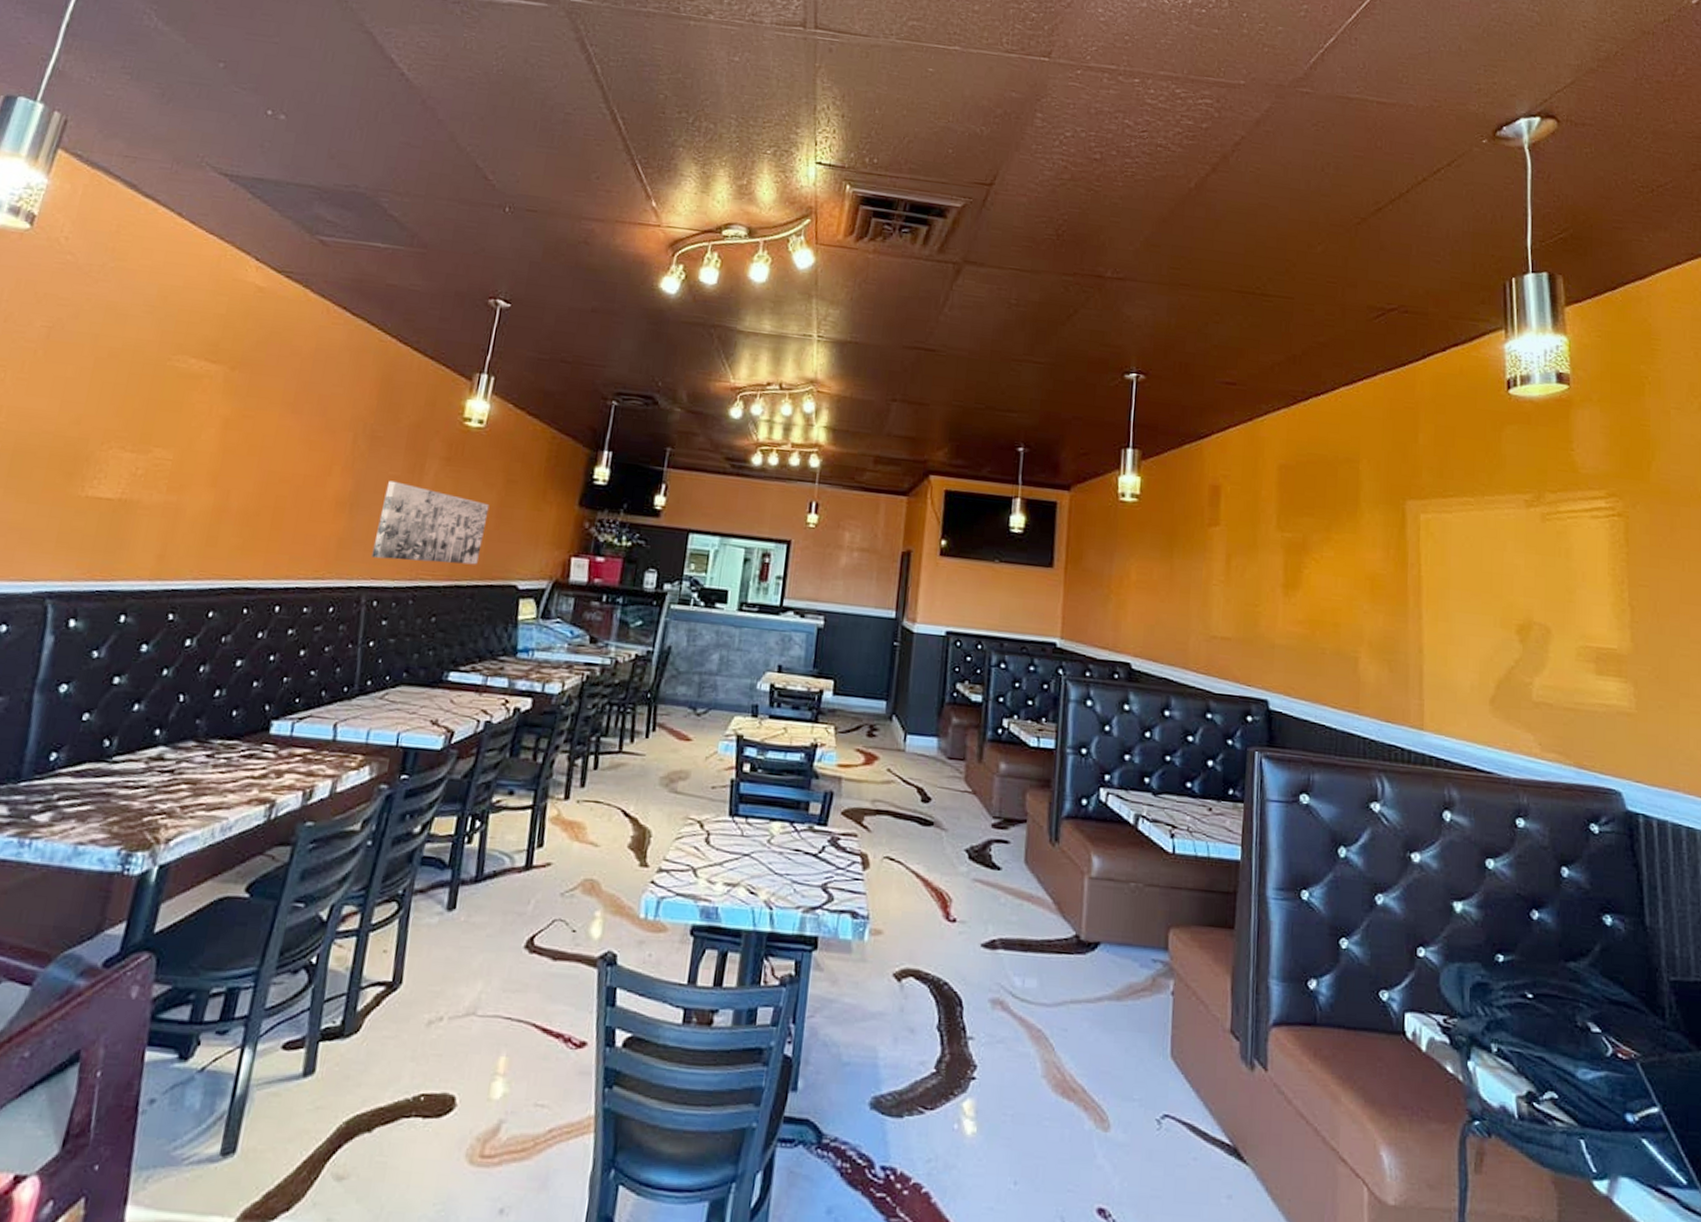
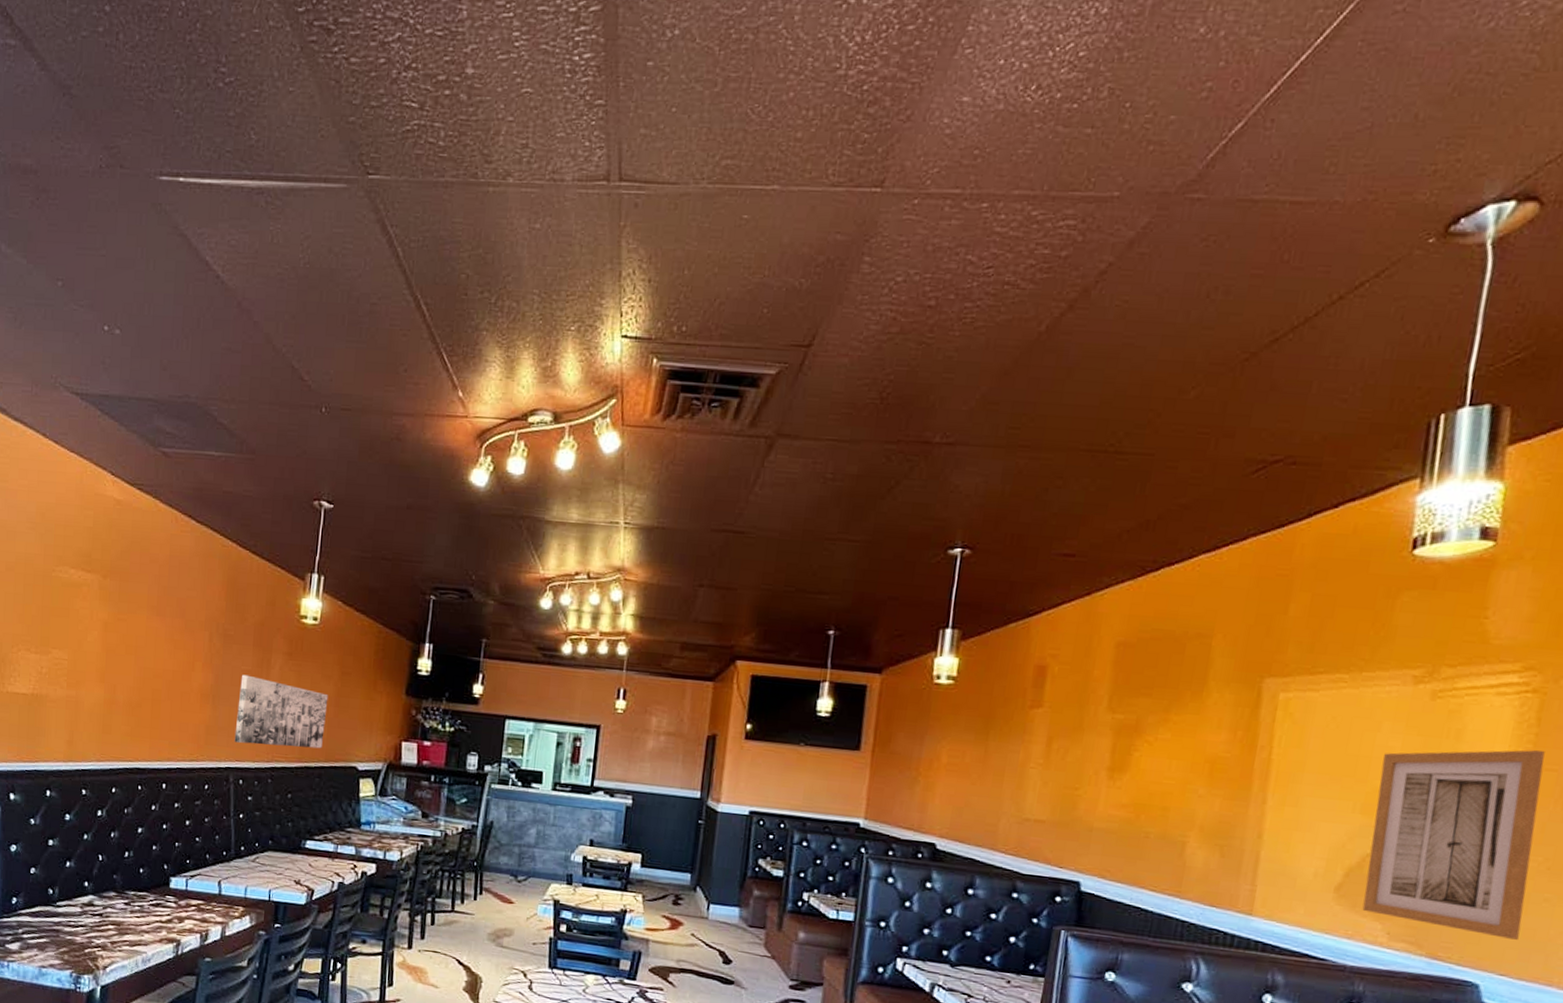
wall art: none [1512,567,1645,747] -> present [1362,750,1545,940]

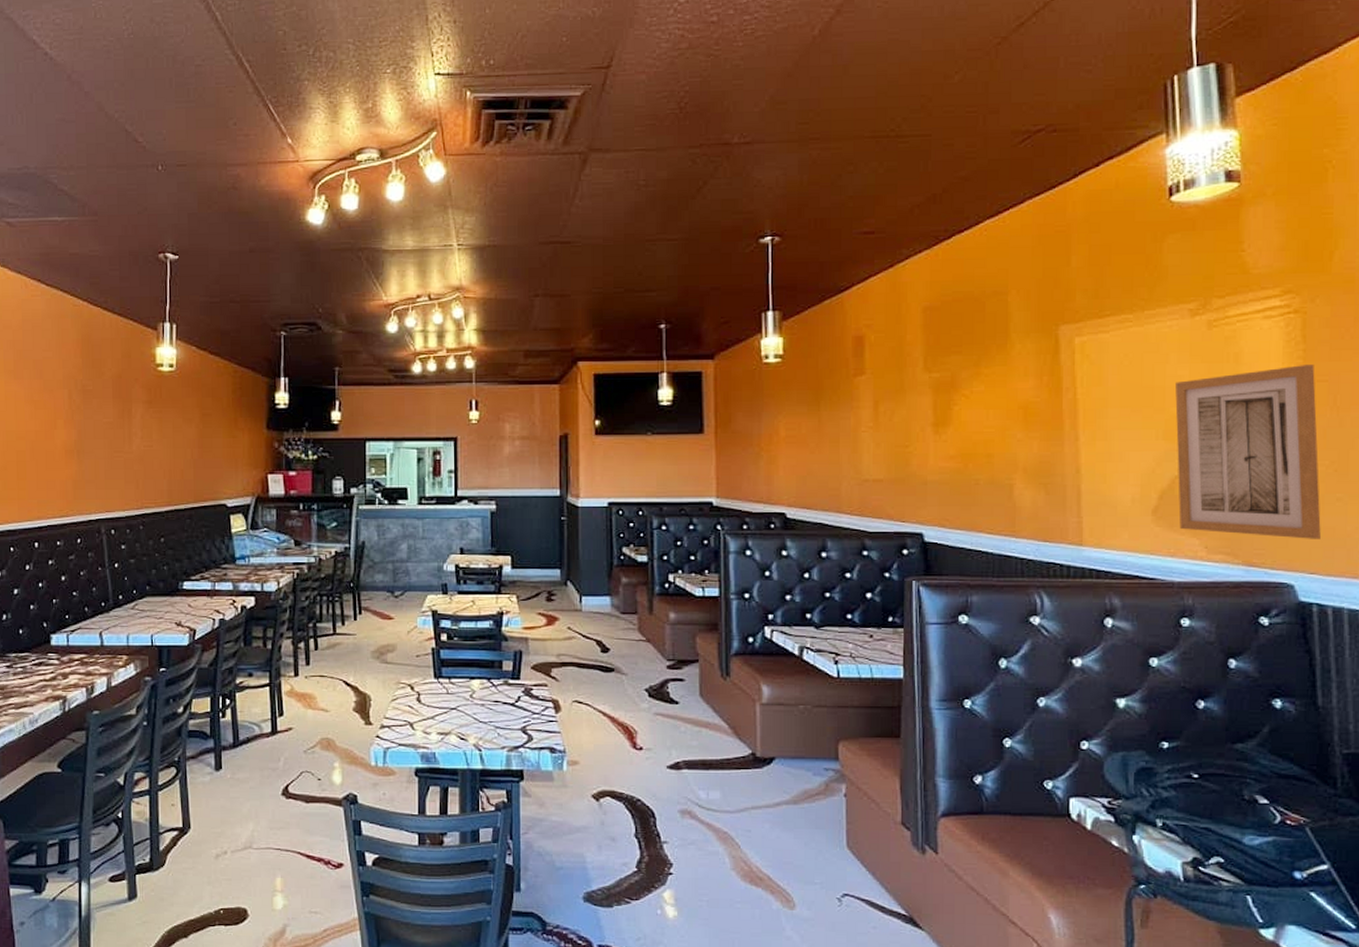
wall art: present [234,674,328,749] -> none [102,427,192,493]

